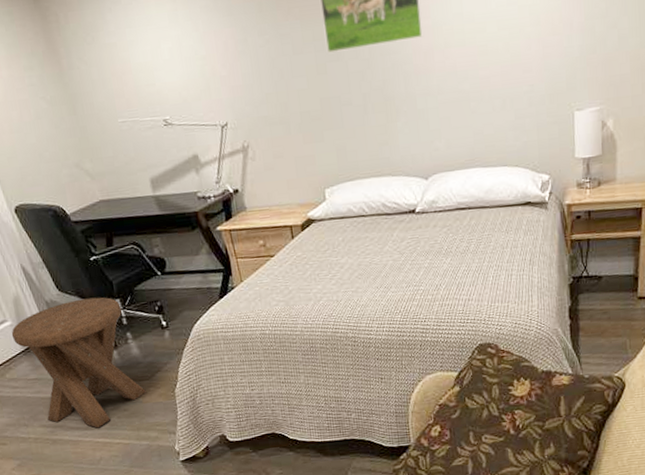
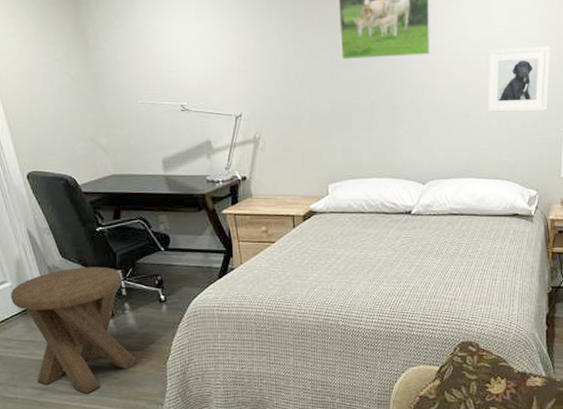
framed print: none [485,13,555,95] -> present [486,46,550,113]

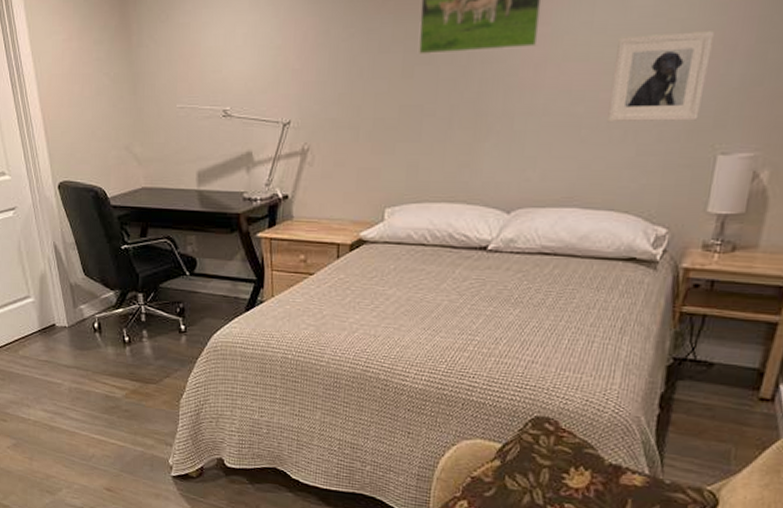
music stool: present [10,266,139,394] -> none [32,287,152,424]

